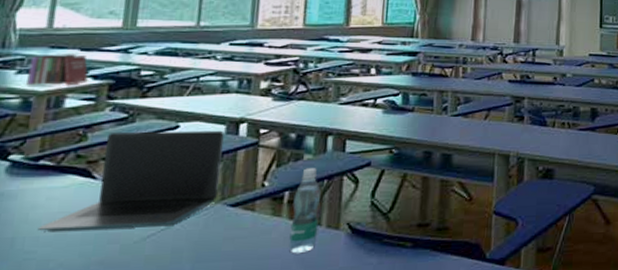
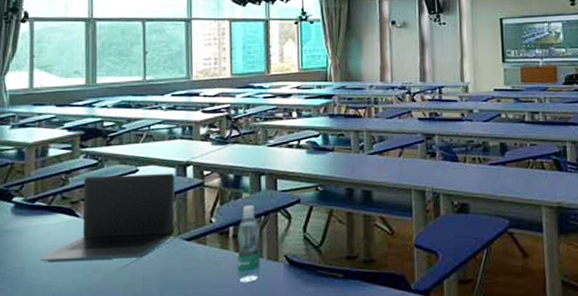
books: present [26,53,88,85] -> none [19,109,64,138]

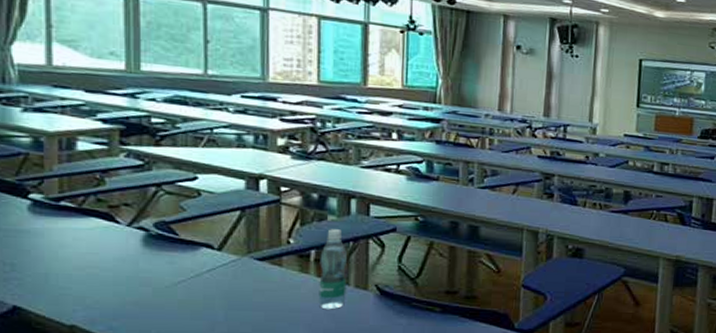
laptop computer: present [40,173,175,263] -> none [69,179,244,274]

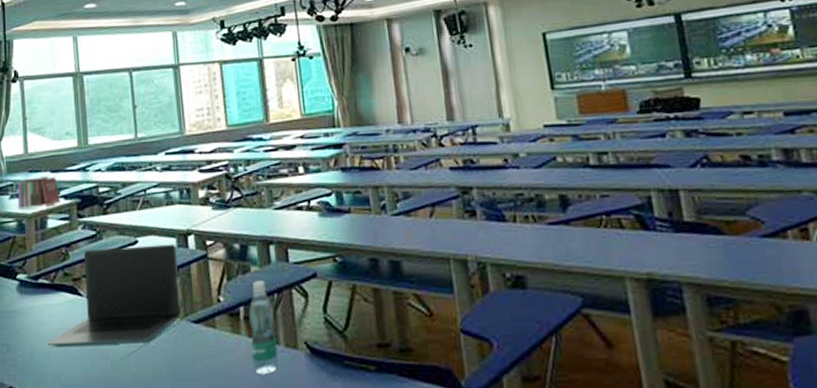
books: none [34,93,97,128] -> present [17,175,61,208]
laptop computer: none [69,179,244,274] -> present [47,244,181,348]

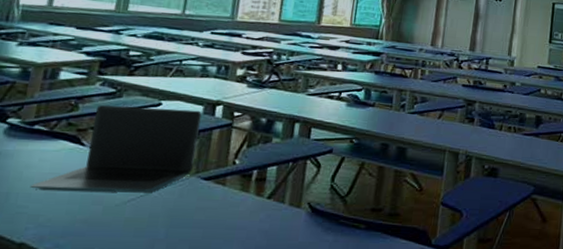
books: present [17,175,61,208] -> none [26,30,82,59]
bottle: present [248,281,279,375] -> none [254,150,287,227]

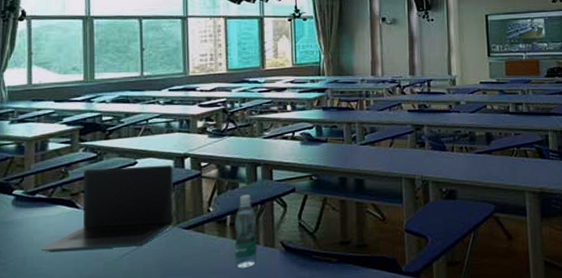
bottle: none [254,150,287,227] -> present [234,195,257,269]

